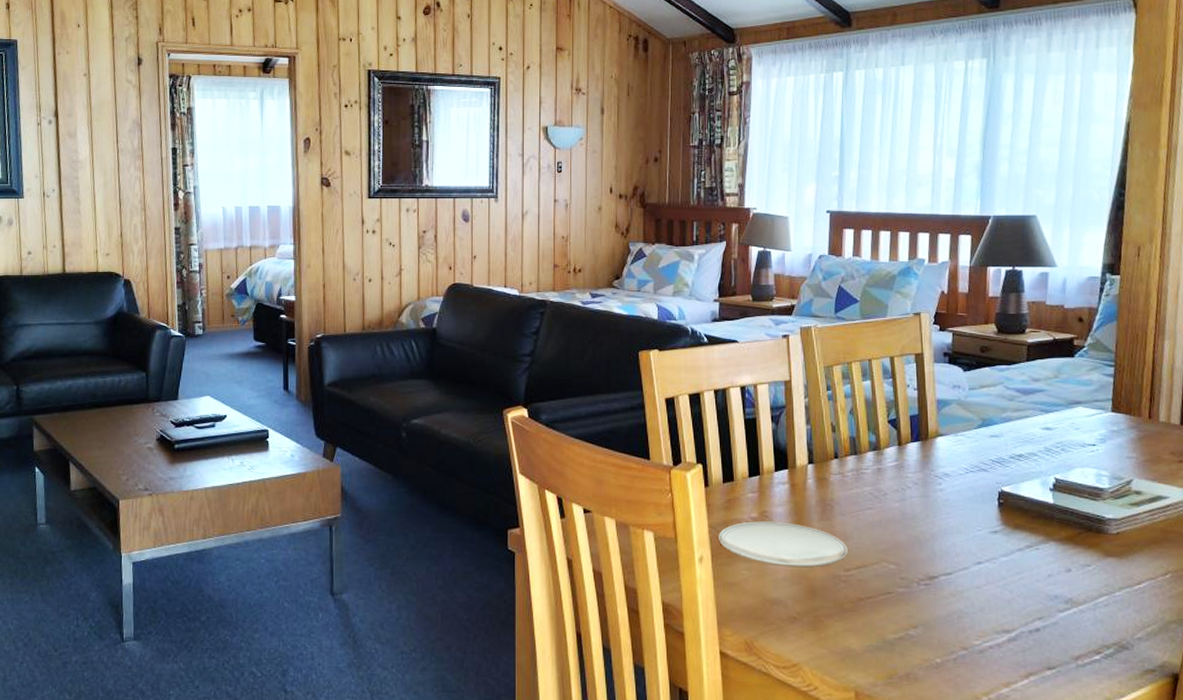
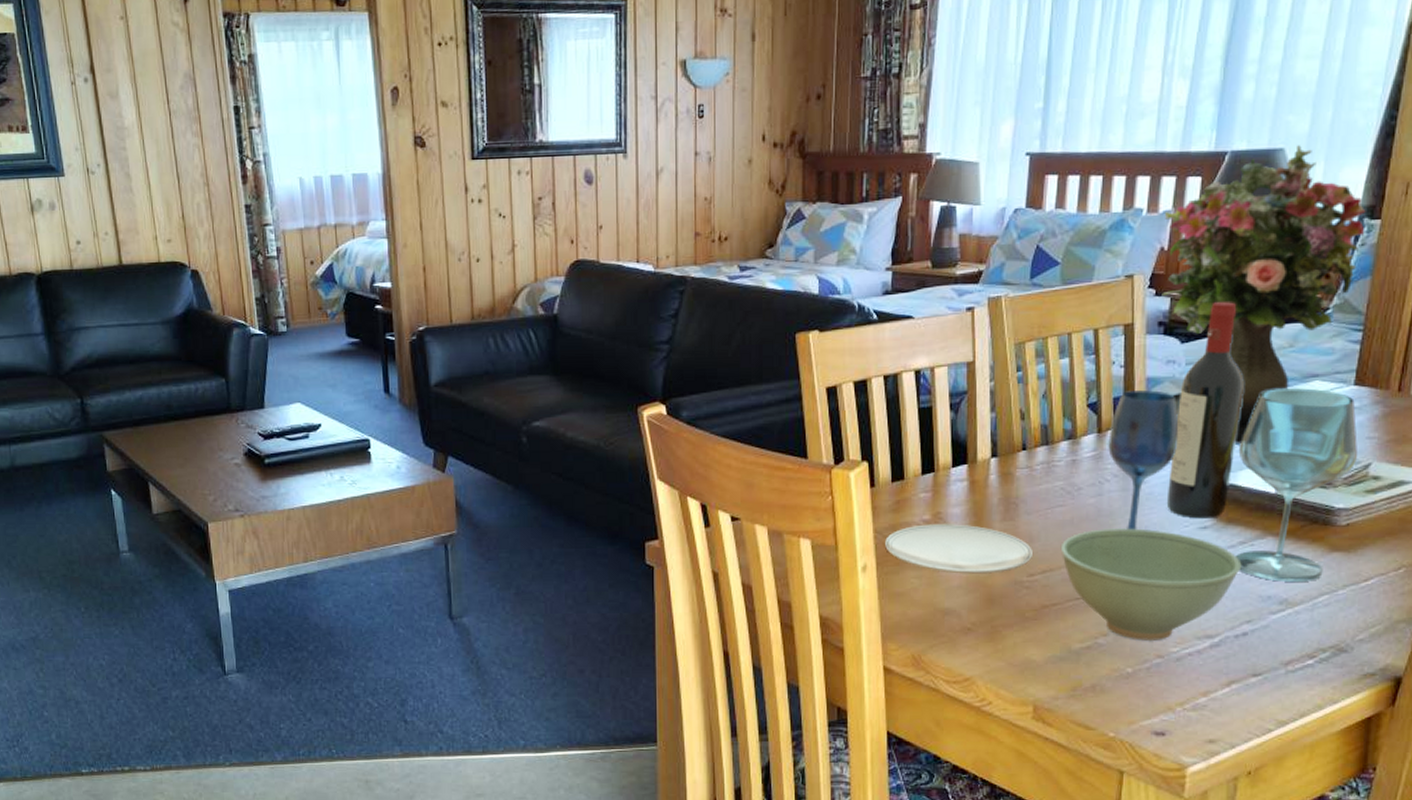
bowl: none [871,530,1030,634] -> present [1060,528,1242,641]
wineglass: none [907,409,967,532] -> present [1108,389,1179,530]
bouquet: none [942,213,1108,459] -> present [1162,145,1366,443]
wine bottle: none [960,338,1019,524] -> present [1166,302,1244,519]
wine glass: none [1019,413,1120,583] -> present [1236,388,1357,582]

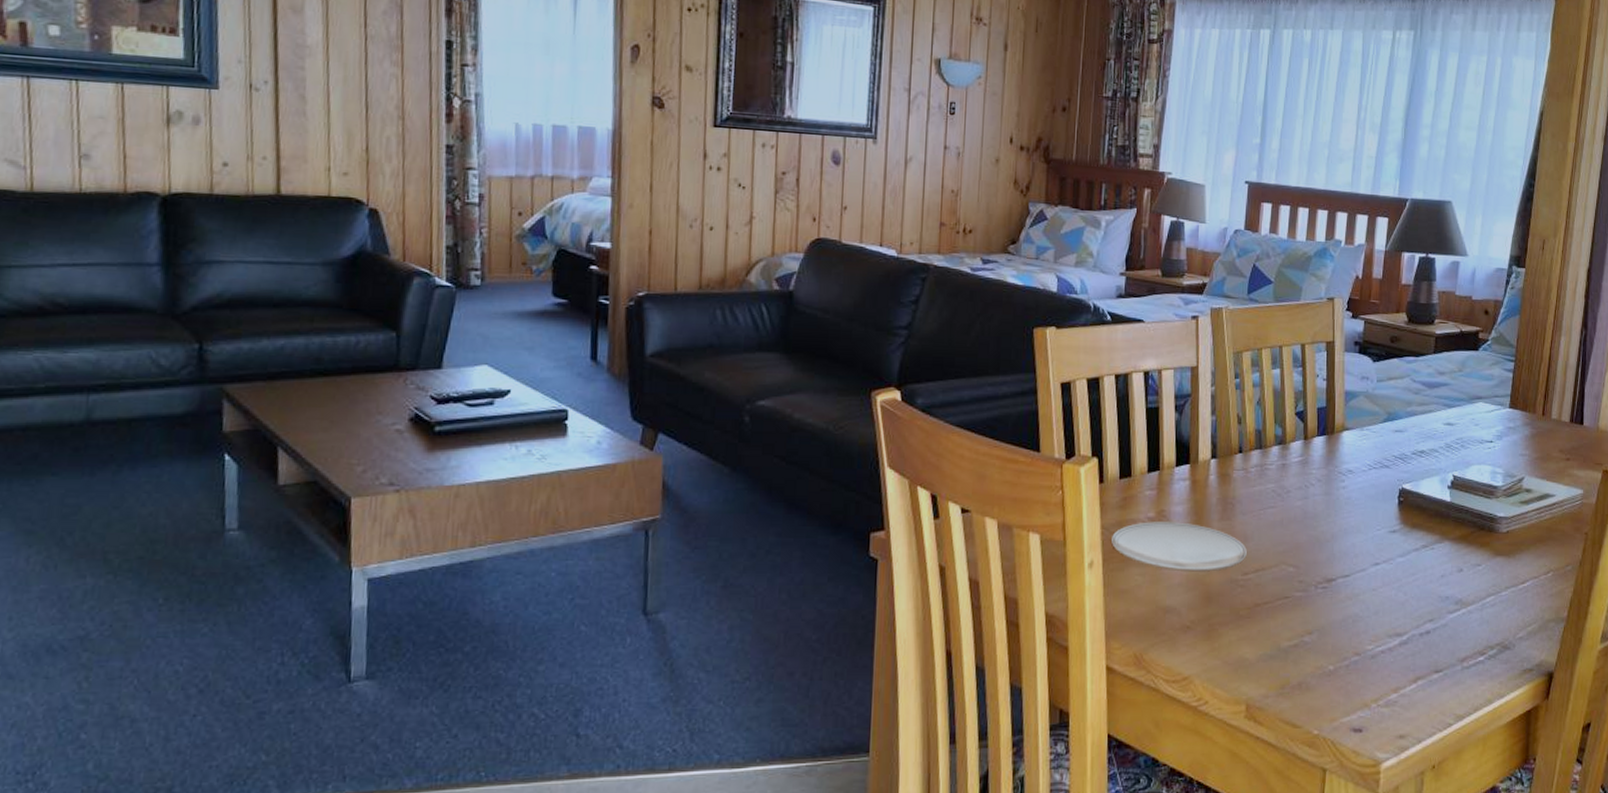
bowl: present [1060,528,1242,641] -> none [1271,530,1425,639]
wineglass: present [1108,389,1179,530] -> none [1313,401,1372,532]
bouquet: present [1162,145,1366,443] -> none [1357,200,1514,455]
wine bottle: present [1166,302,1244,519] -> none [1362,328,1424,523]
wine glass: present [1236,388,1357,582] -> none [1420,407,1513,583]

